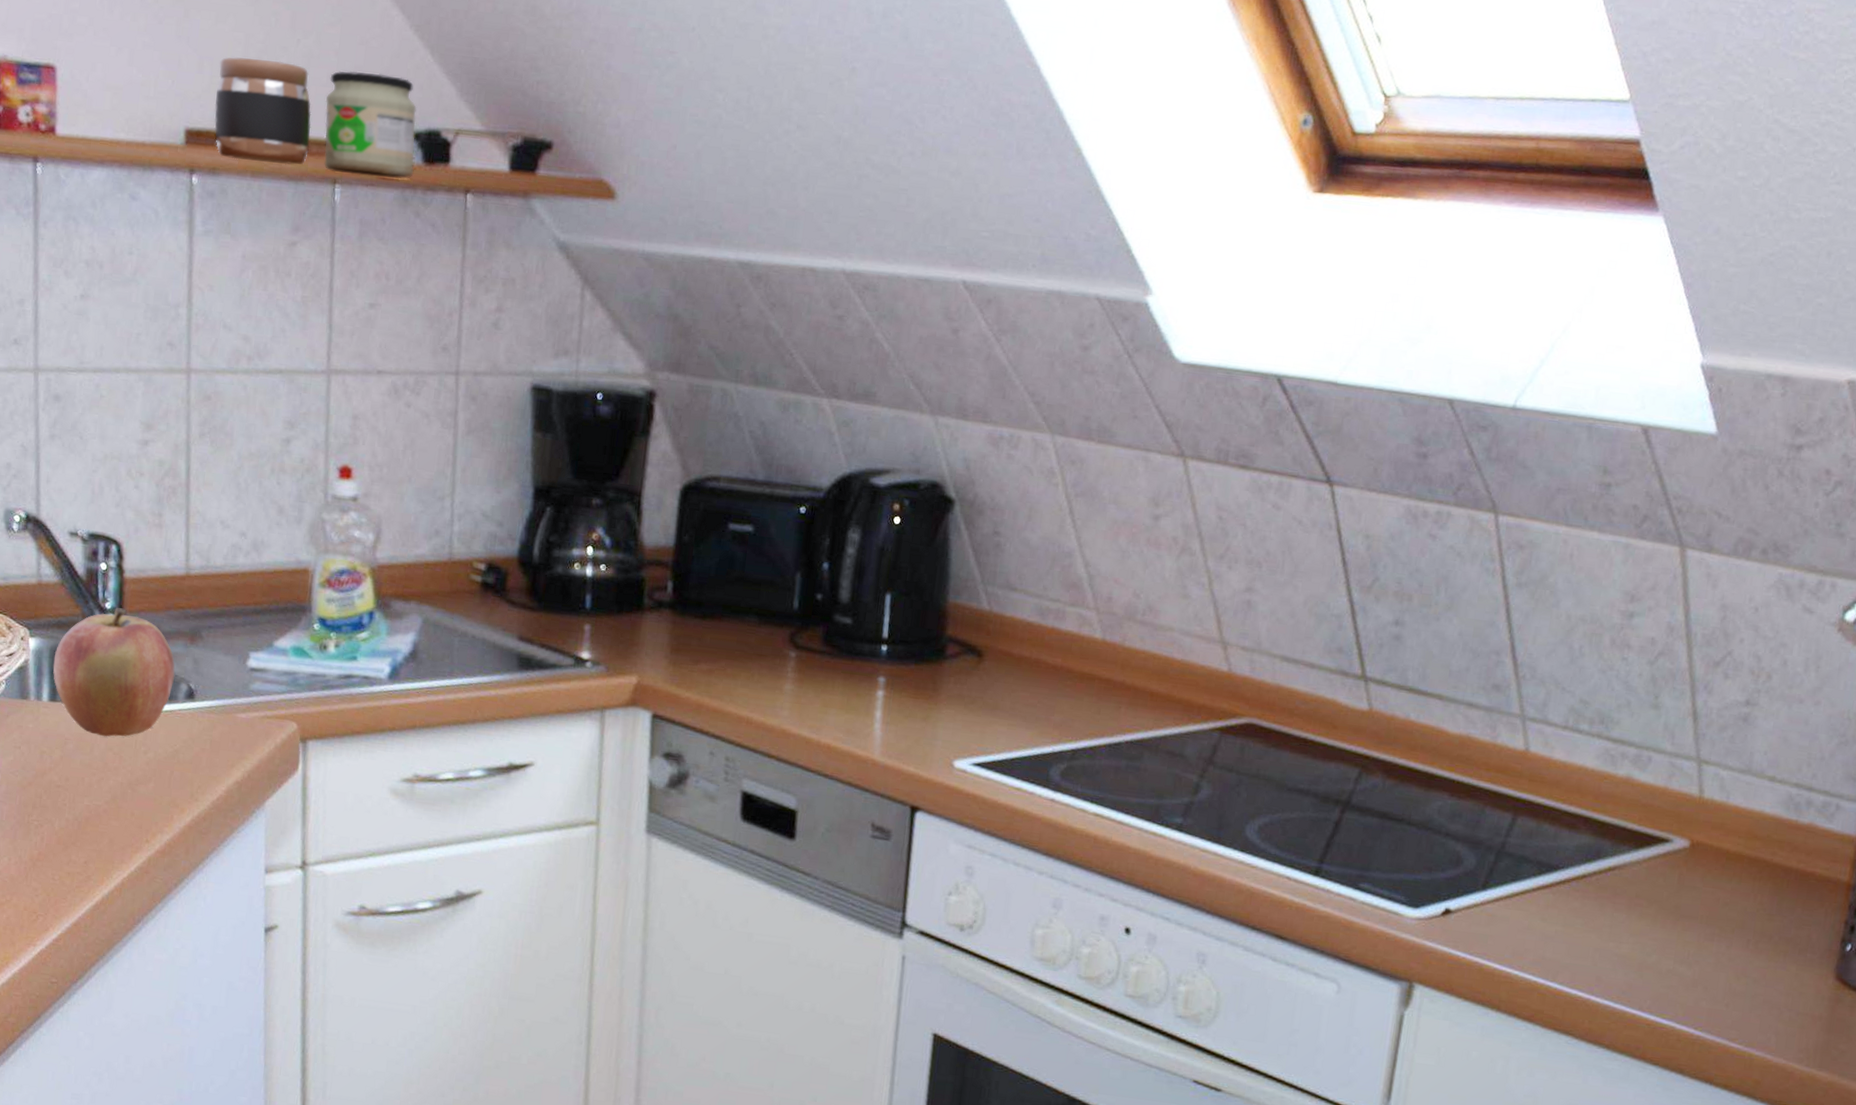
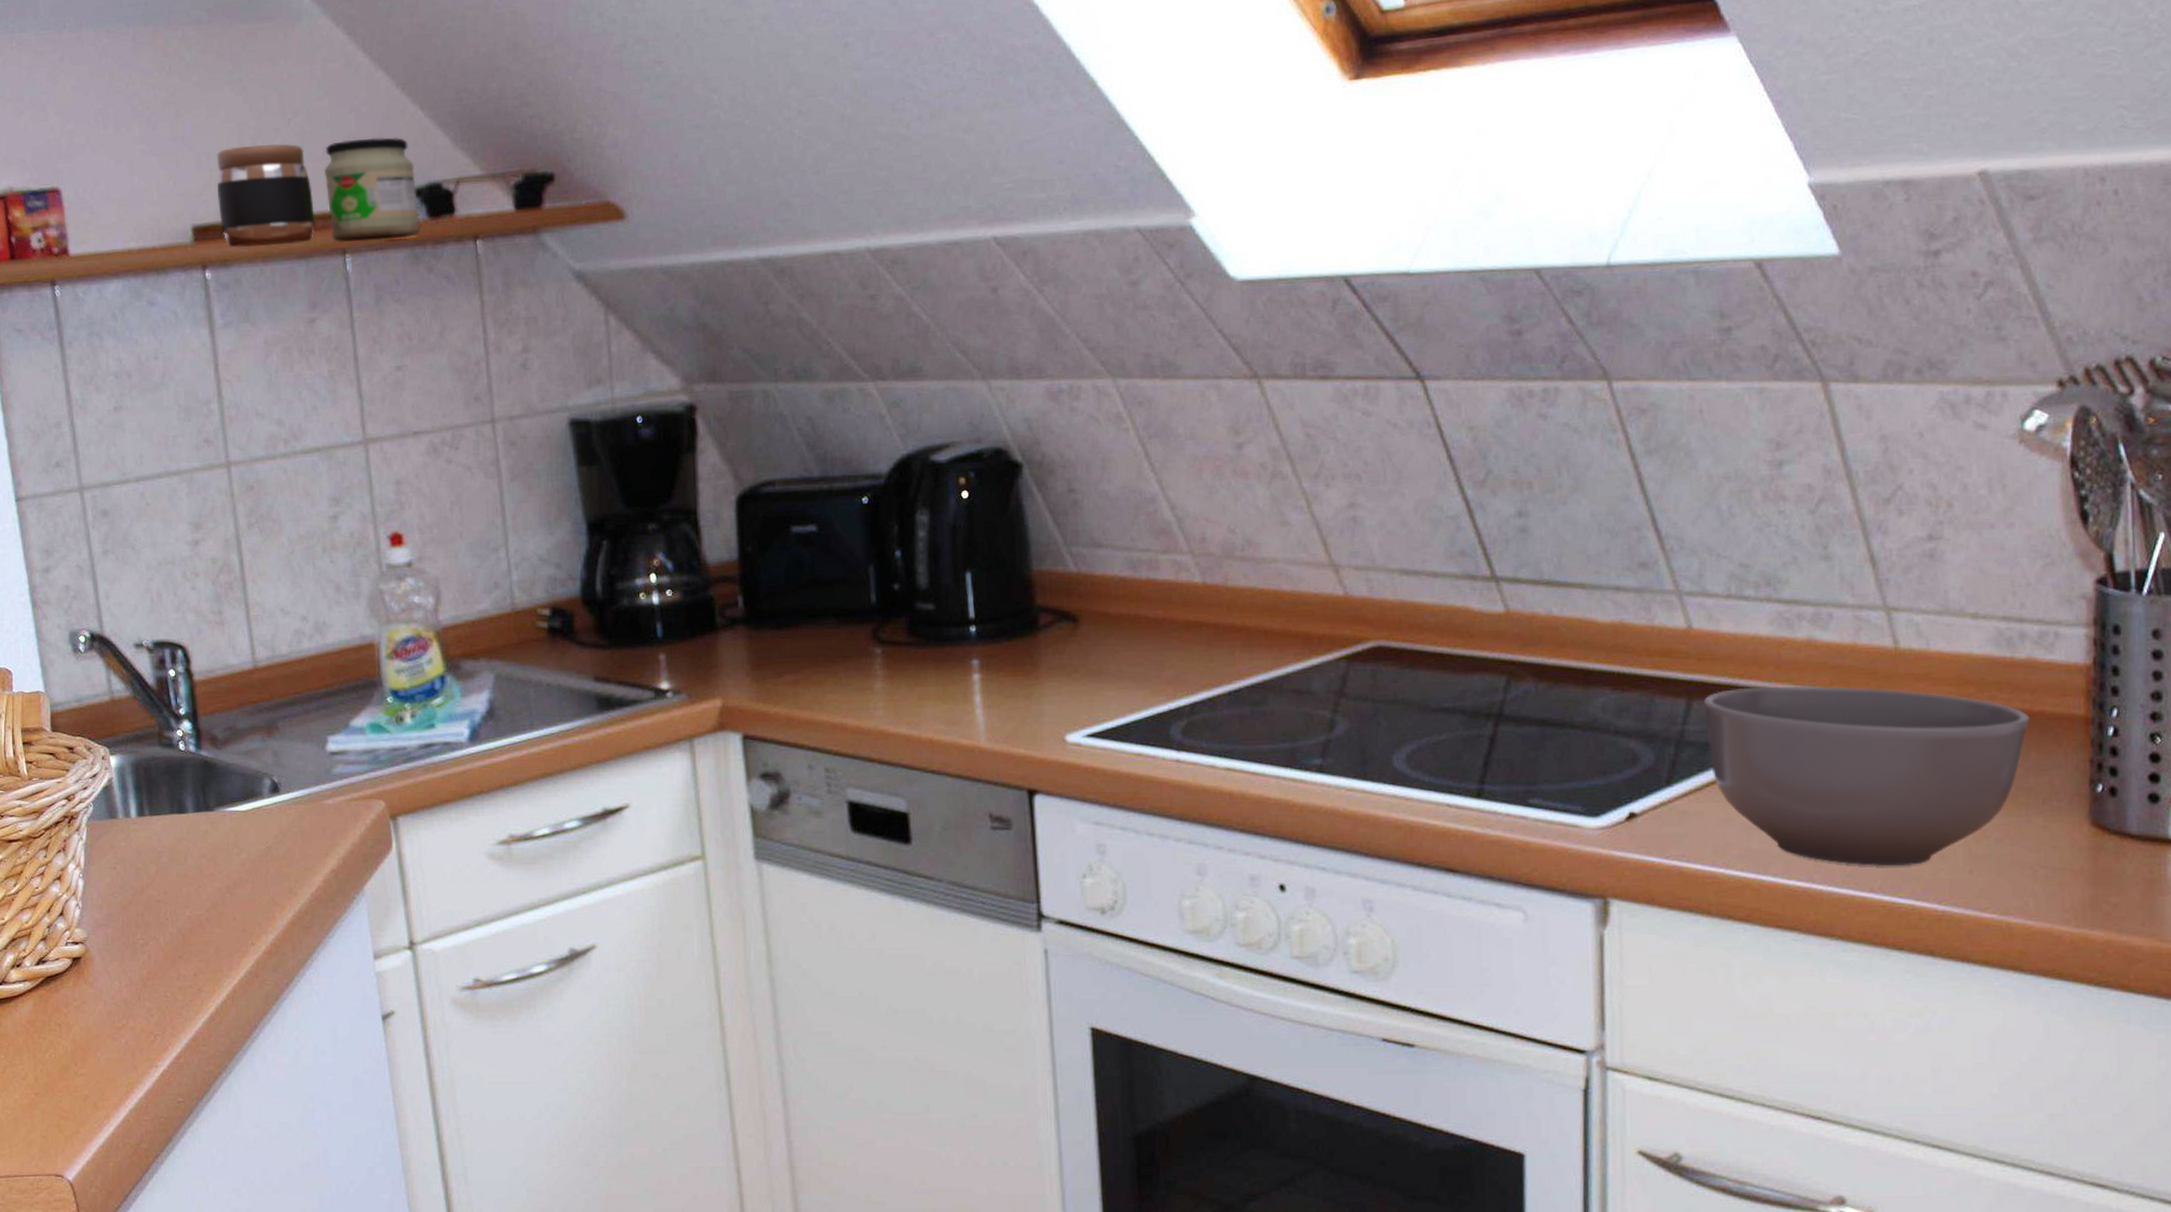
apple: present [53,608,176,737] -> none [136,712,257,845]
bowl: none [1523,811,1802,992] -> present [1704,685,2030,867]

